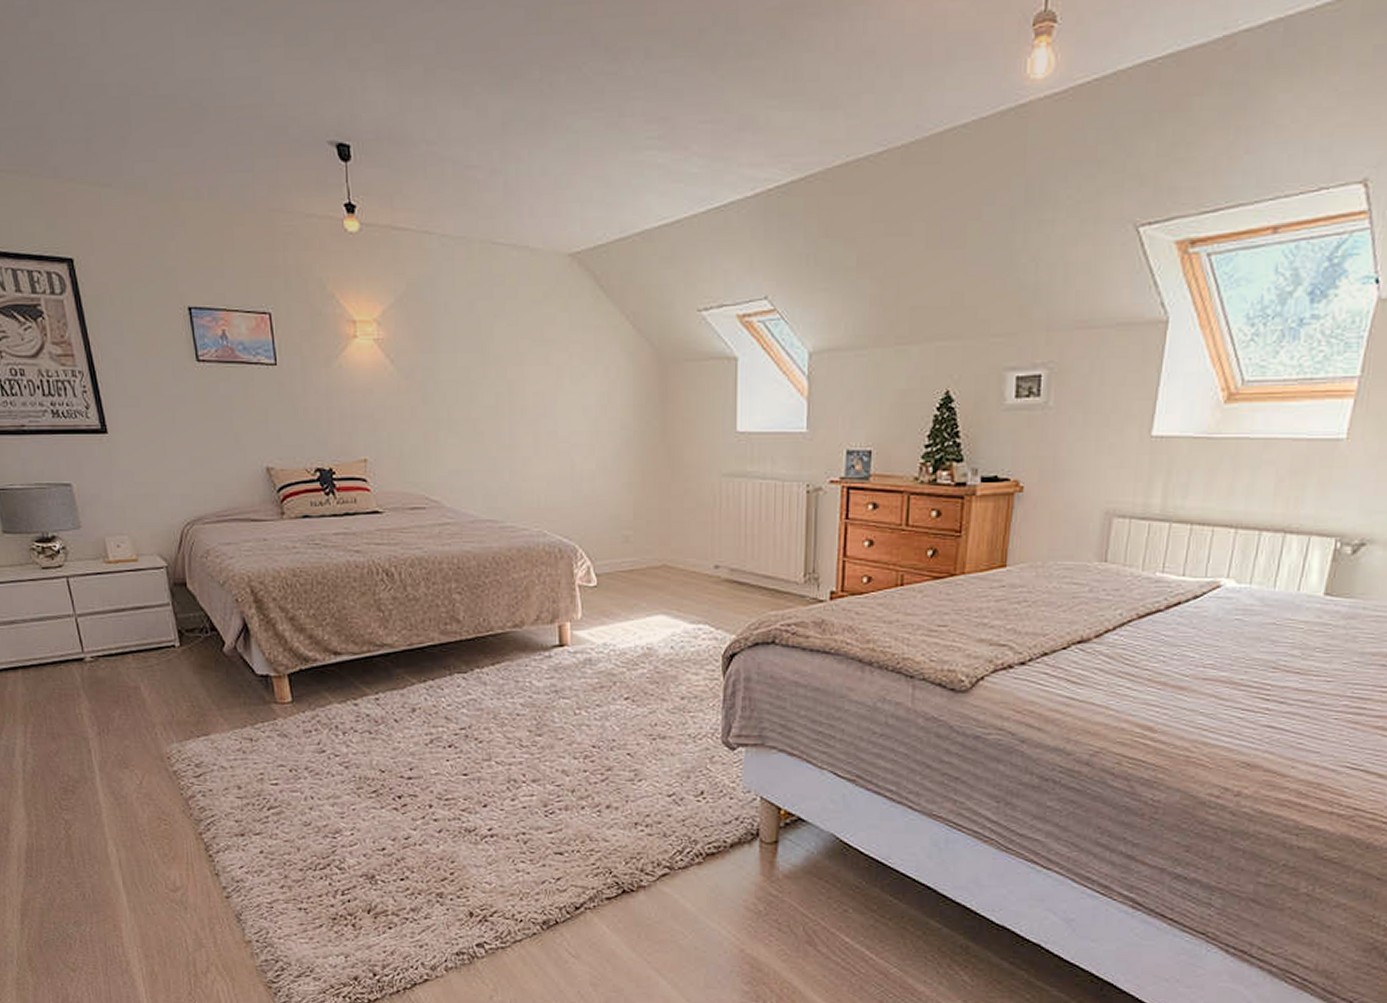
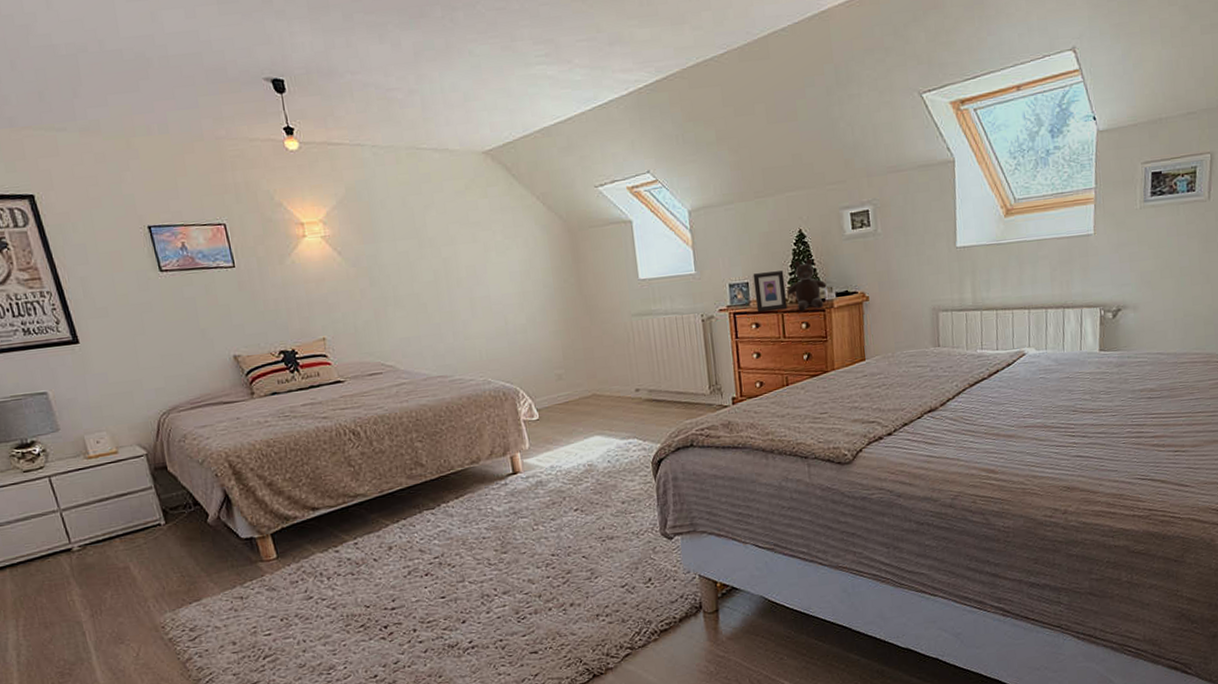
picture frame: none [877,441,918,491] -> present [753,270,788,313]
teddy bear: none [919,429,971,496] -> present [787,258,827,312]

